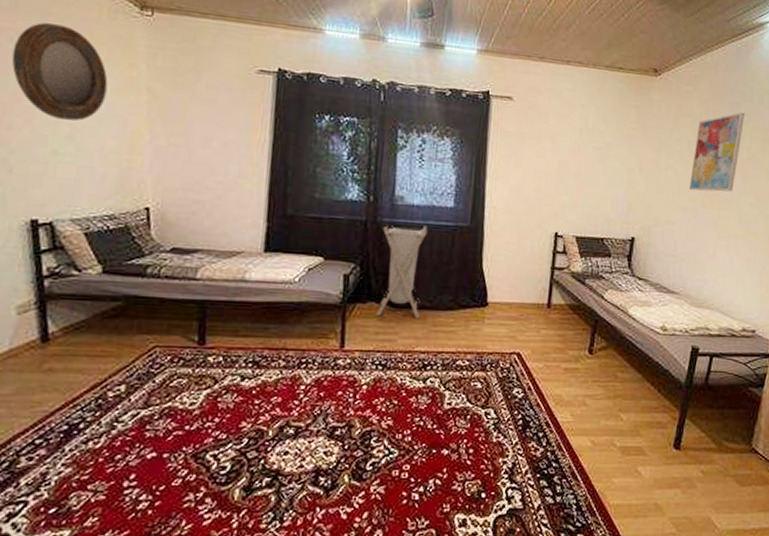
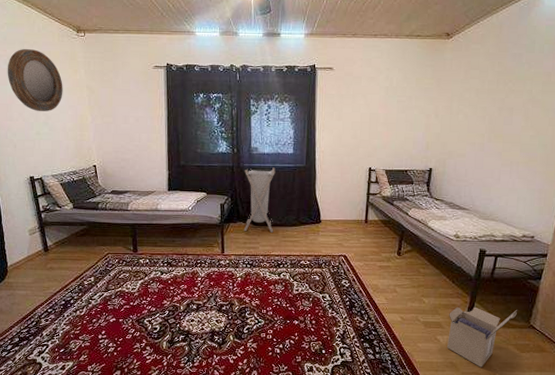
cardboard box: none [650,424,738,509] -> present [447,307,518,368]
wall art: present [689,112,746,192] -> none [477,61,527,129]

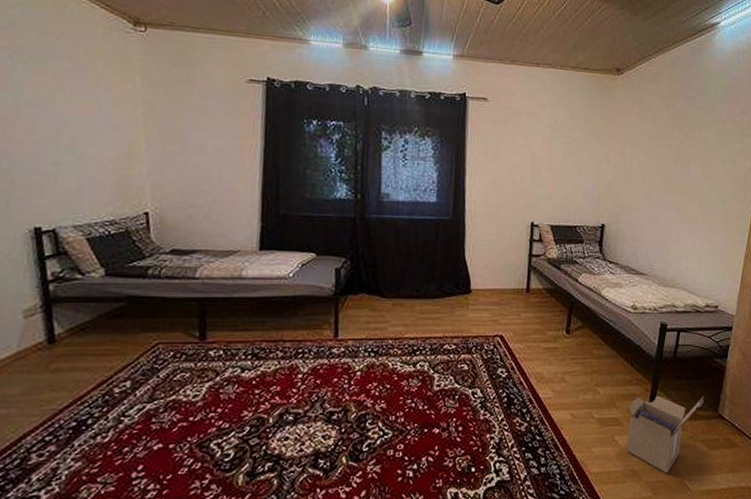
home mirror: present [7,49,63,111] -> none [11,41,105,132]
laundry hamper: present [243,167,276,233] -> none [367,219,413,307]

